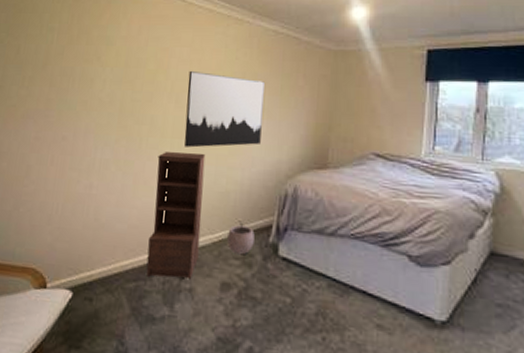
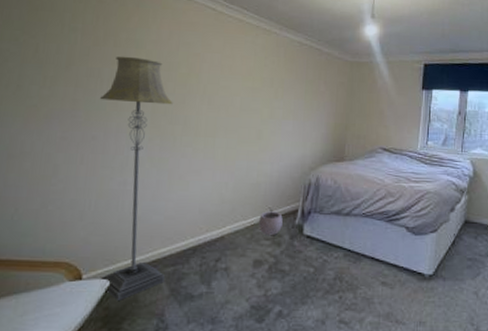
floor lamp: none [62,53,140,316] -> present [99,56,173,302]
bookshelf: present [146,152,206,278] -> none [183,149,238,261]
wall art: present [184,70,265,148] -> none [217,75,291,145]

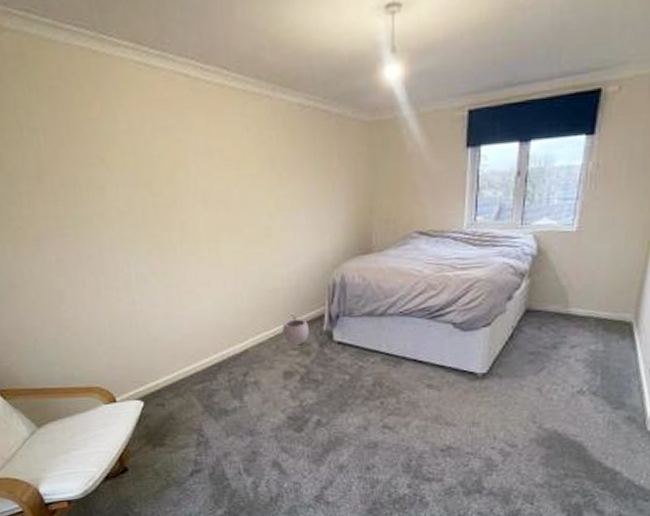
floor lamp: present [99,56,173,302] -> none [84,154,197,420]

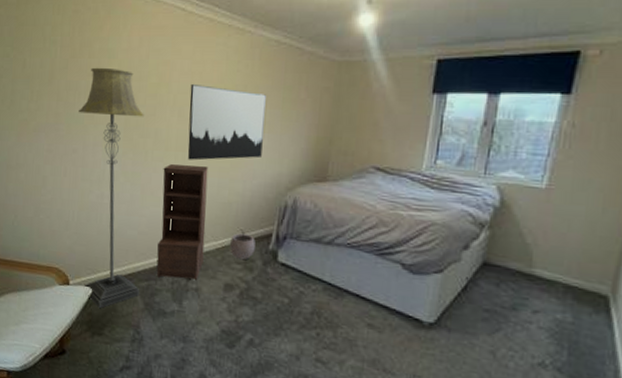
floor lamp: none [84,154,197,420] -> present [79,67,144,309]
bookshelf: none [197,255,258,377] -> present [156,164,209,280]
wall art: none [211,163,302,250] -> present [187,83,266,161]

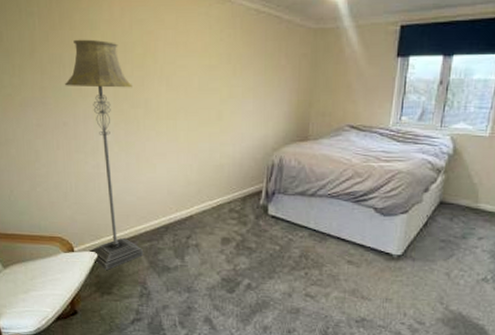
bookshelf: present [156,164,209,280] -> none [156,132,201,237]
wall art: present [187,83,266,161] -> none [176,53,249,127]
plant pot: present [230,229,256,260] -> none [225,188,247,216]

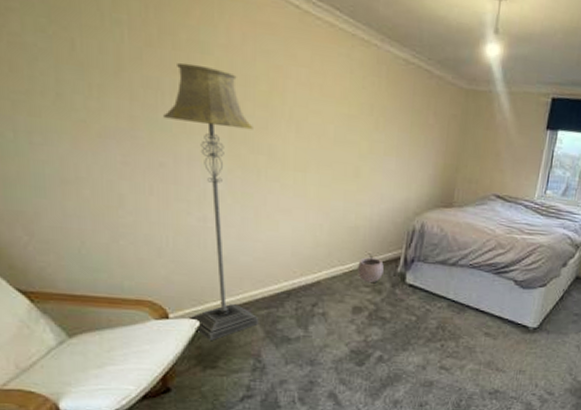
plant pot: none [225,188,247,216] -> present [358,253,384,283]

